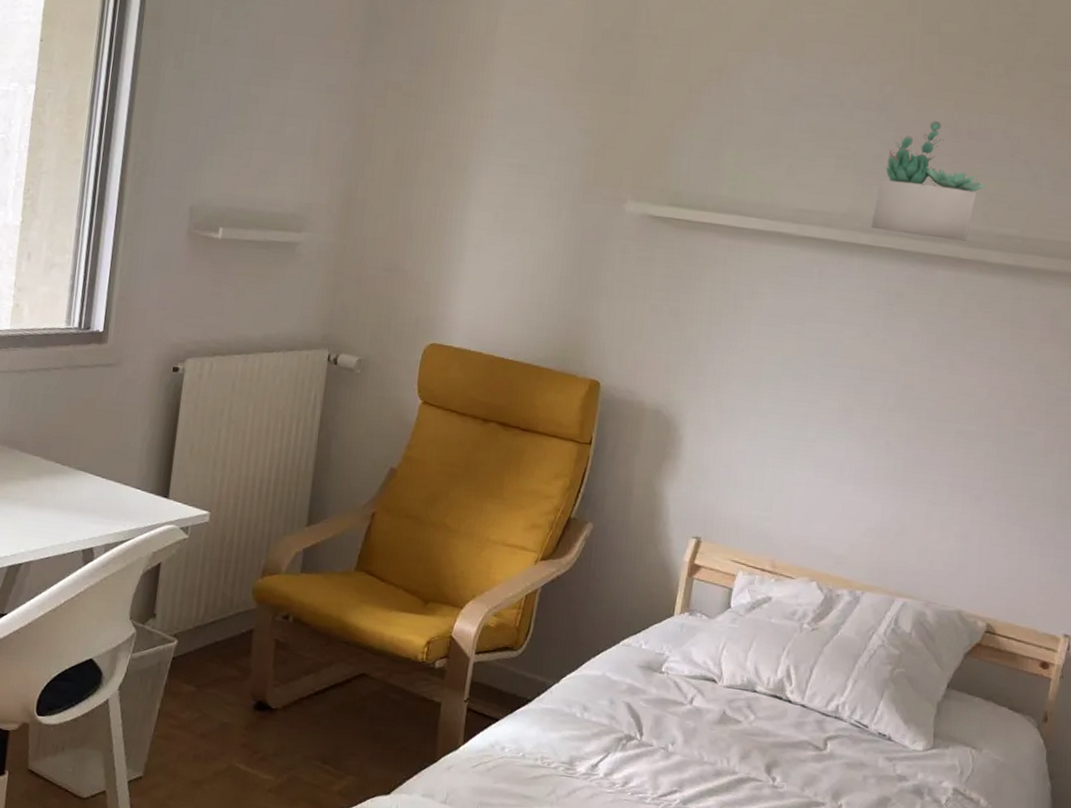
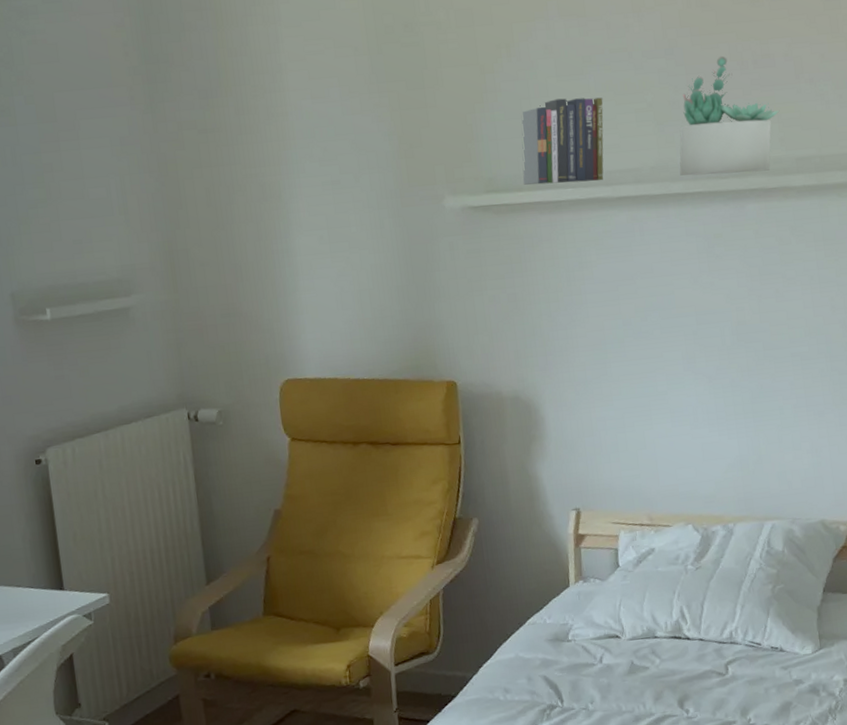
books: none [708,129,806,217] -> present [521,97,604,185]

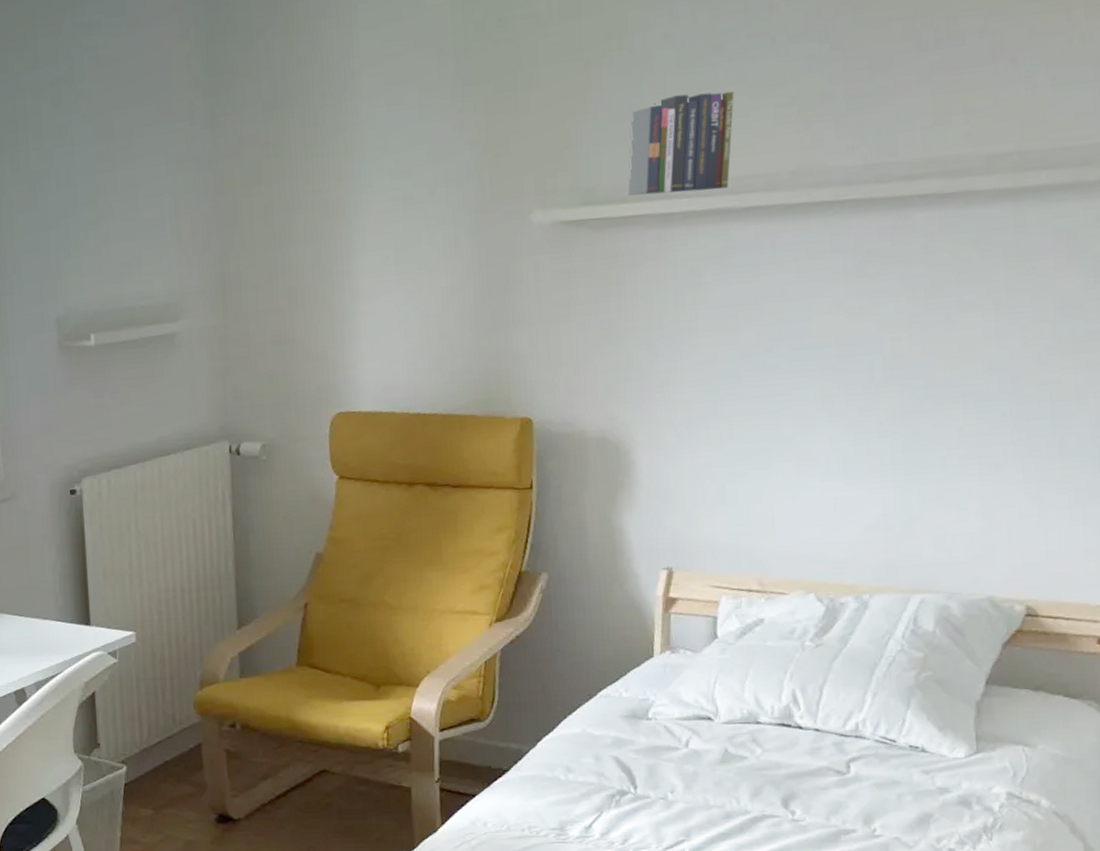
succulent plant: present [679,55,780,176] -> none [827,35,967,181]

